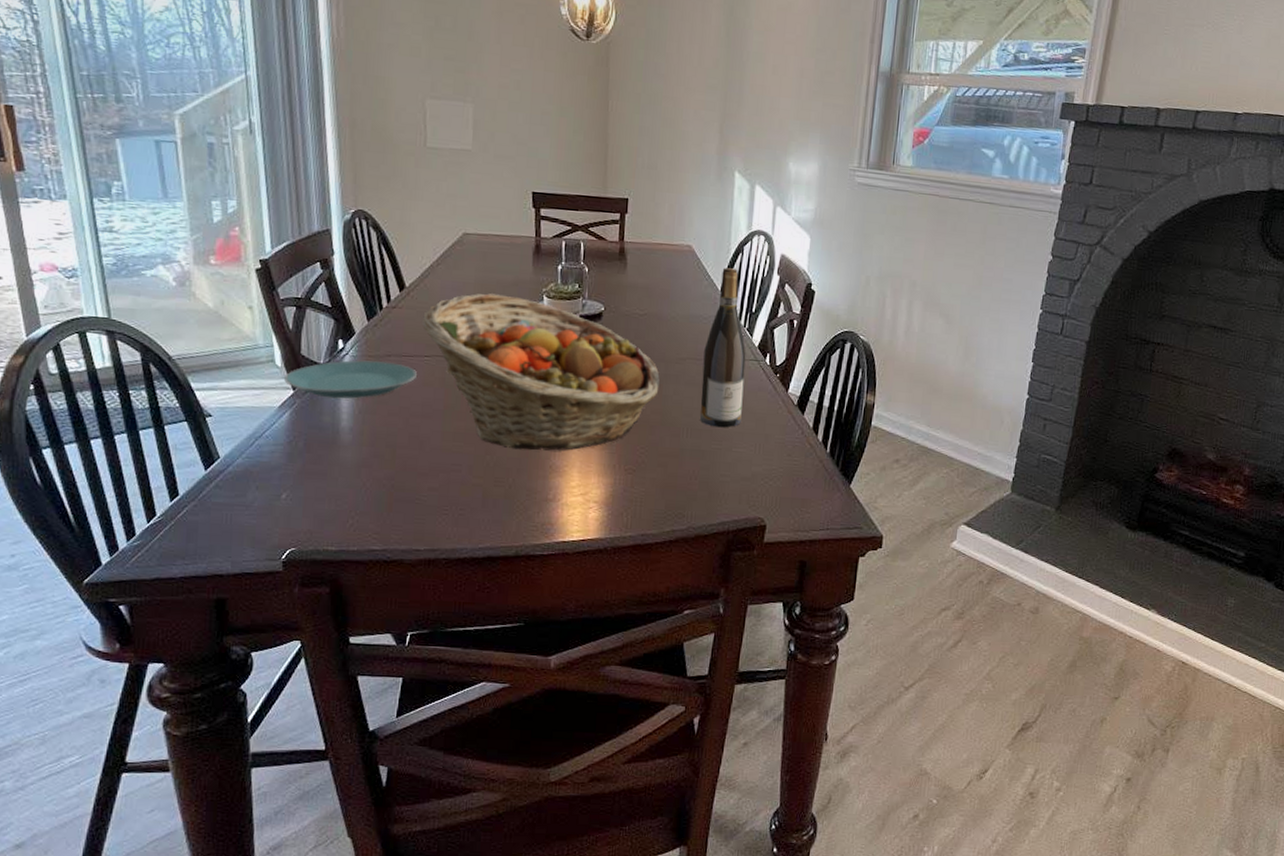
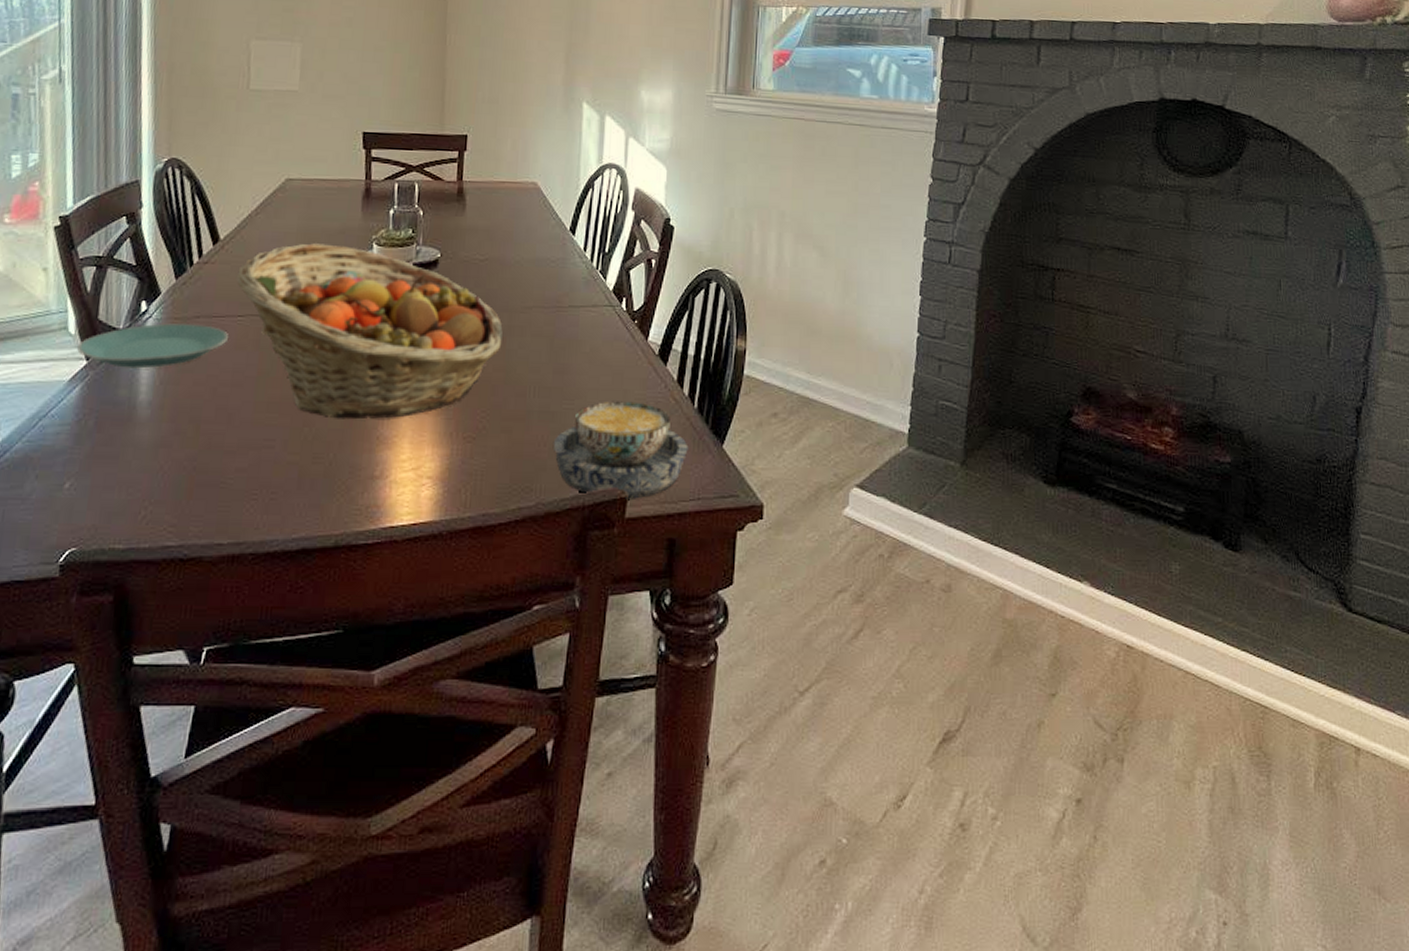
wine bottle: present [700,268,746,428] -> none [549,205,600,384]
bowl: none [703,443,820,527] -> present [553,401,689,499]

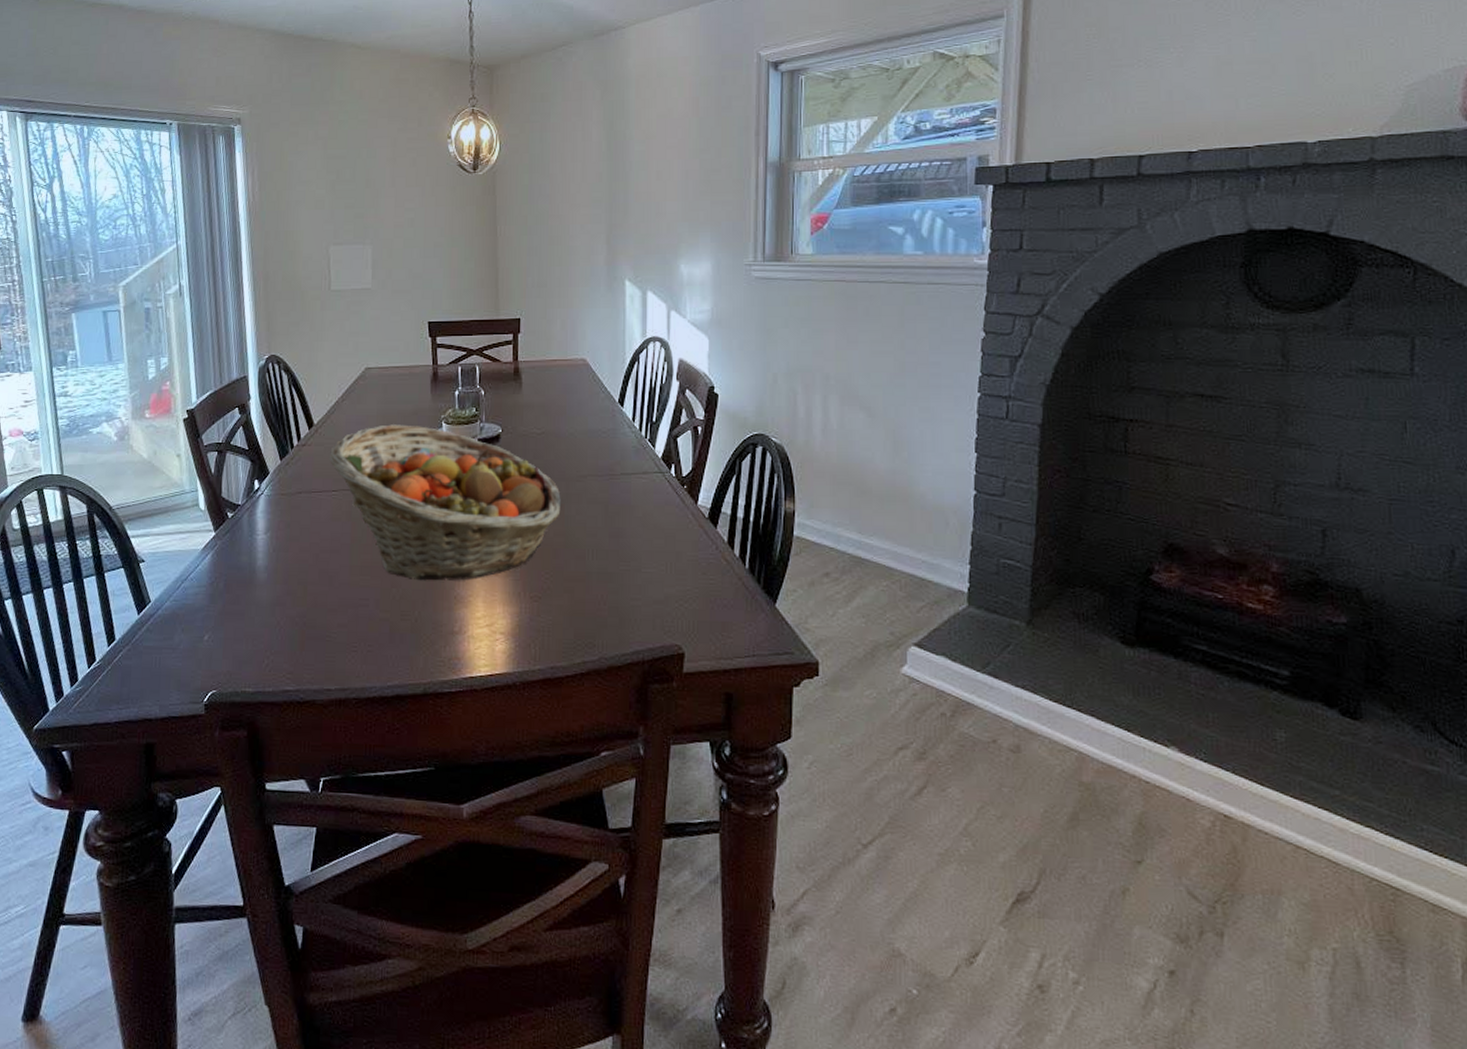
plate: present [77,323,229,369] -> none [207,499,326,538]
bowl: present [553,401,689,499] -> none [612,562,742,655]

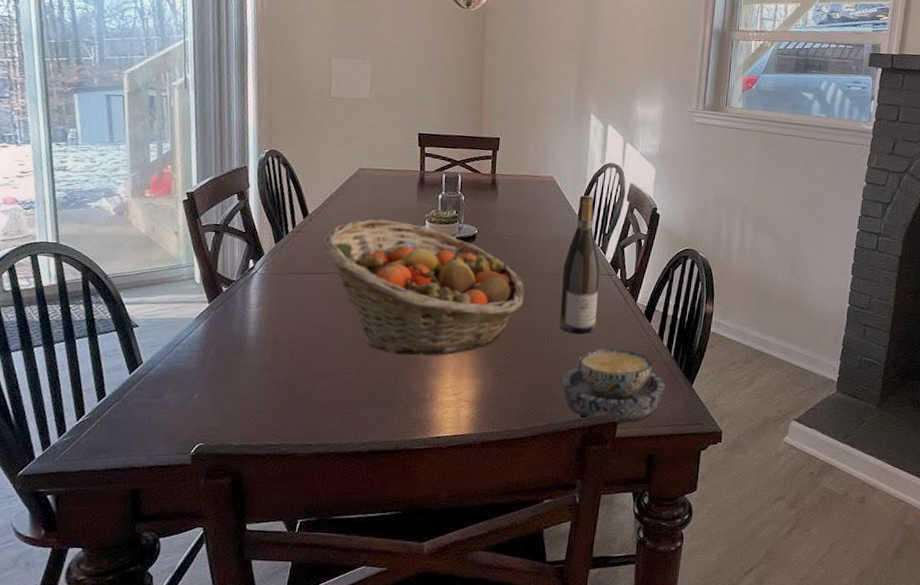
wine bottle: none [604,378,650,547] -> present [560,195,600,335]
bowl: none [612,562,742,655] -> present [561,348,666,423]

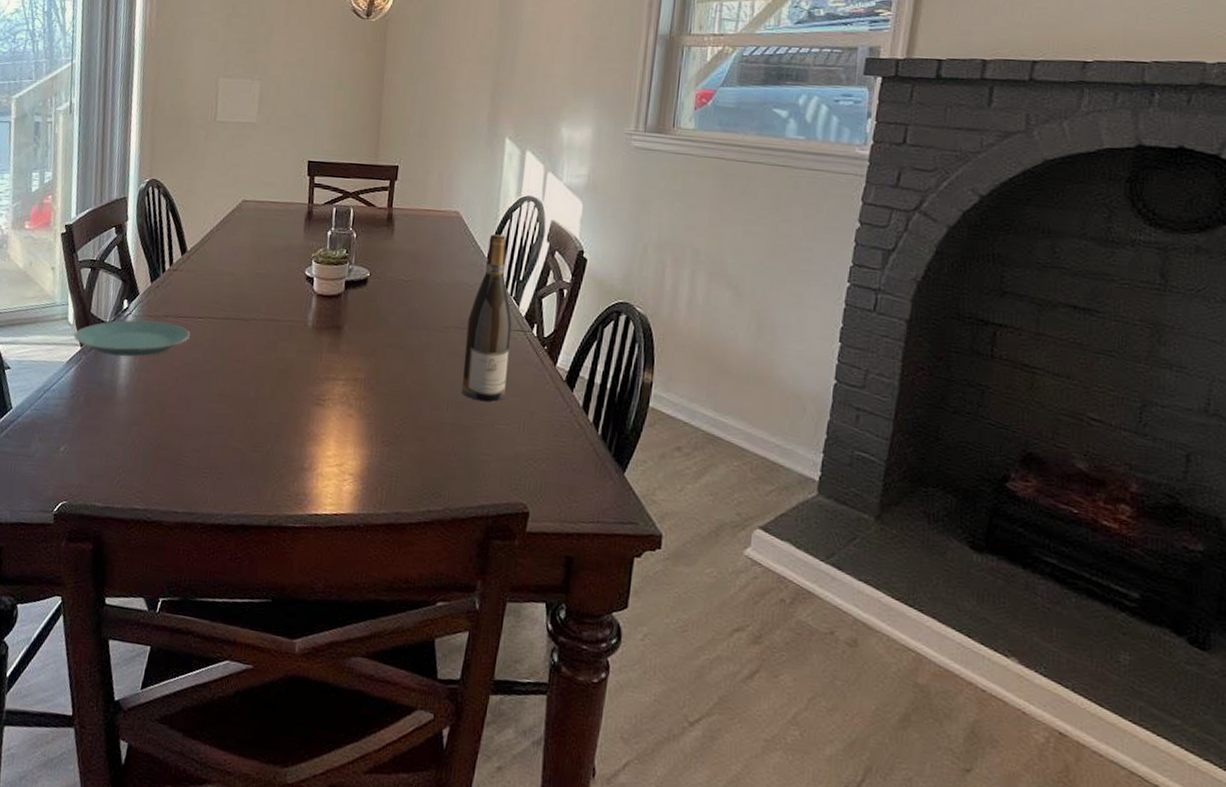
plate: none [202,277,316,311] -> present [74,319,191,357]
fruit basket: present [322,219,525,356] -> none [199,258,422,418]
bowl: present [561,348,666,423] -> none [462,420,591,515]

